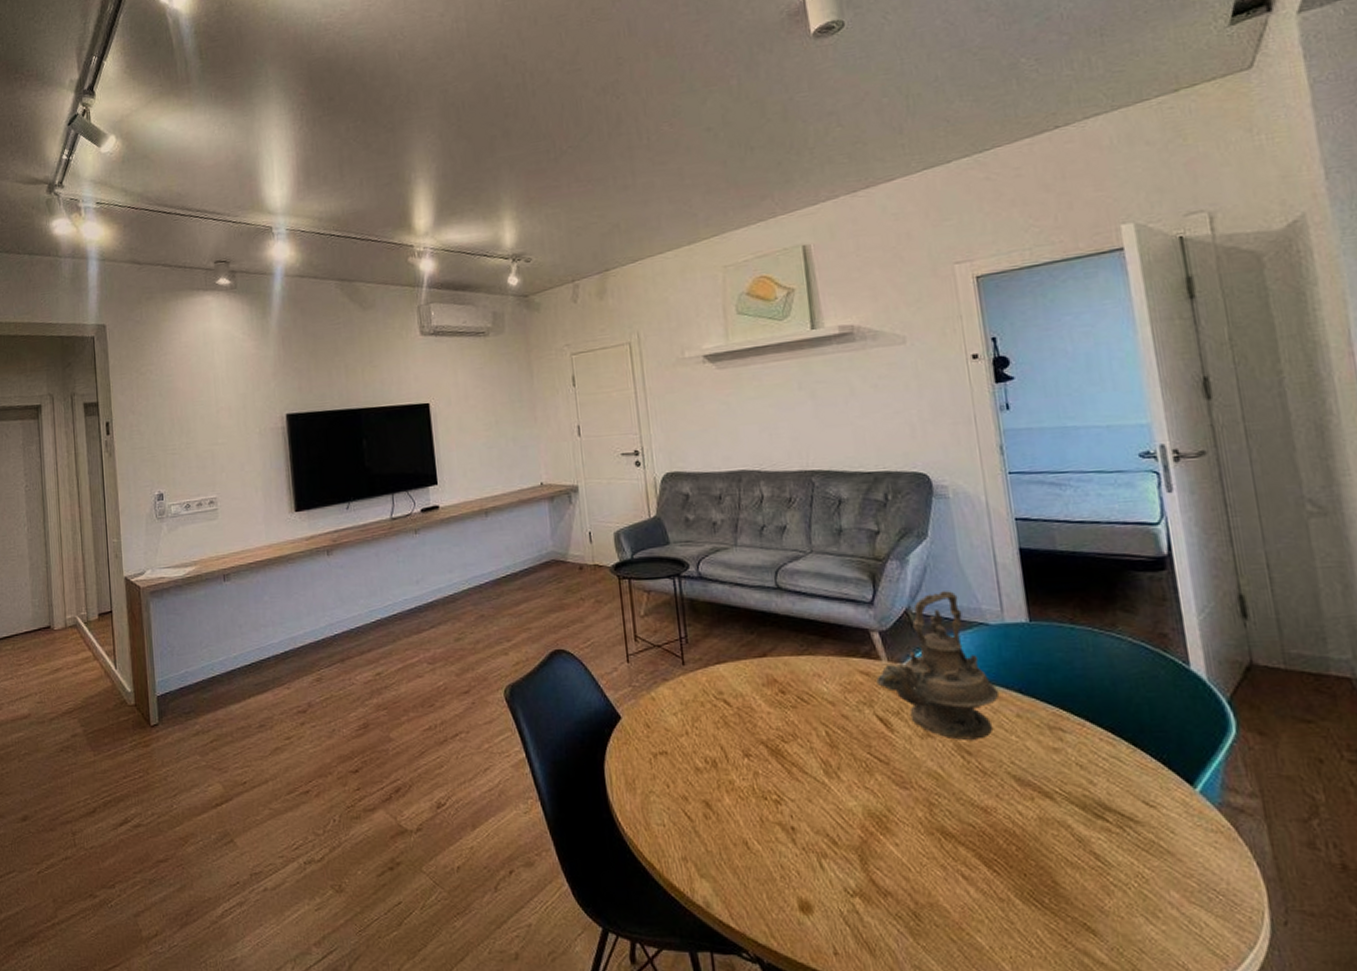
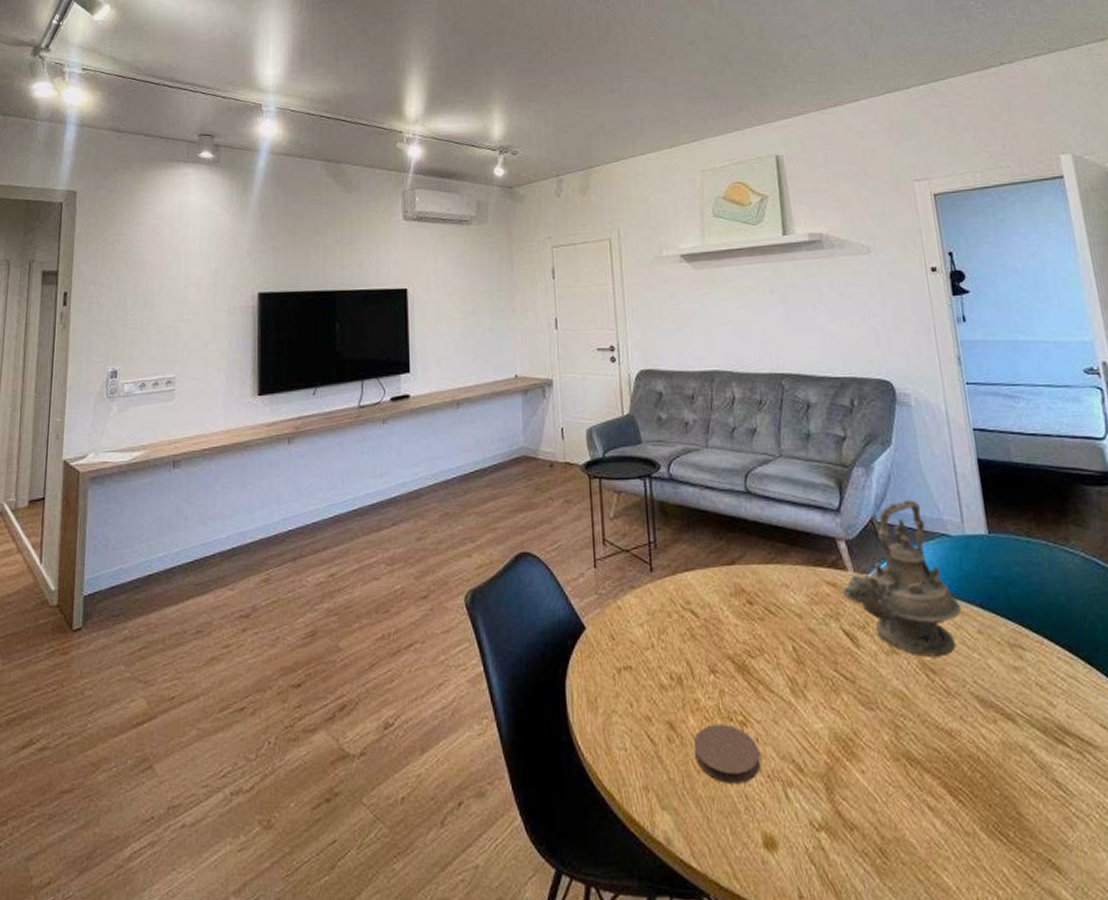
coaster: none [729,803,796,855] -> present [693,724,761,784]

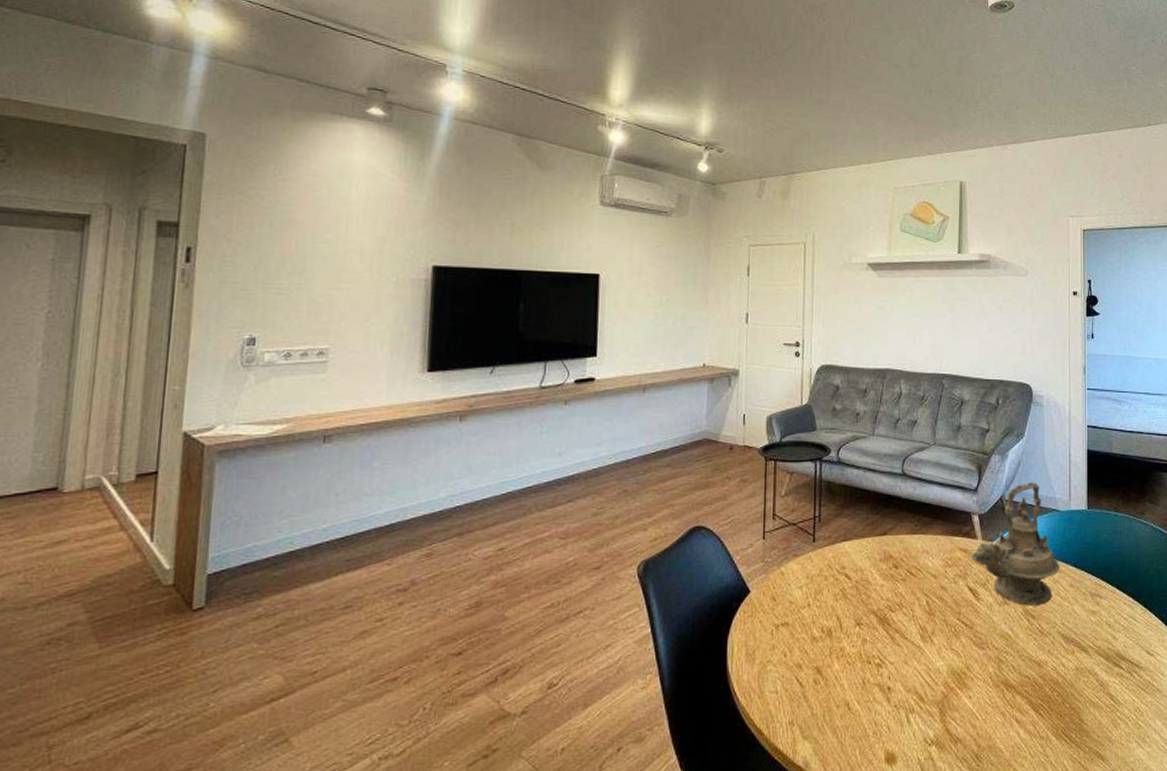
coaster: present [693,724,761,784] -> none [835,666,890,715]

